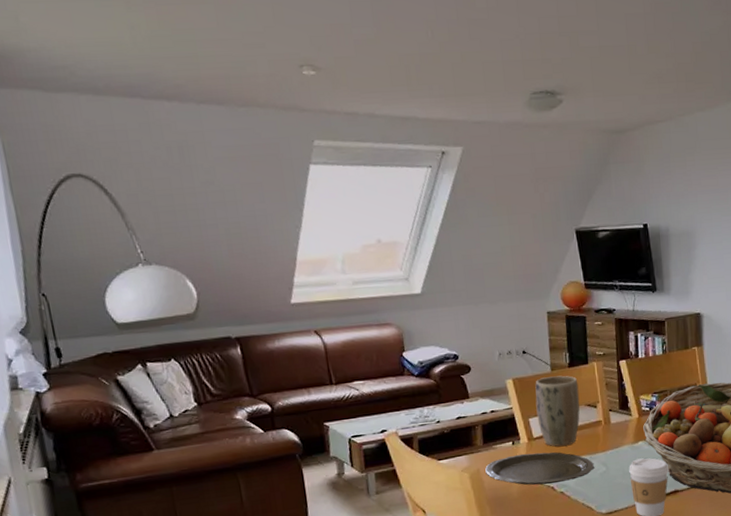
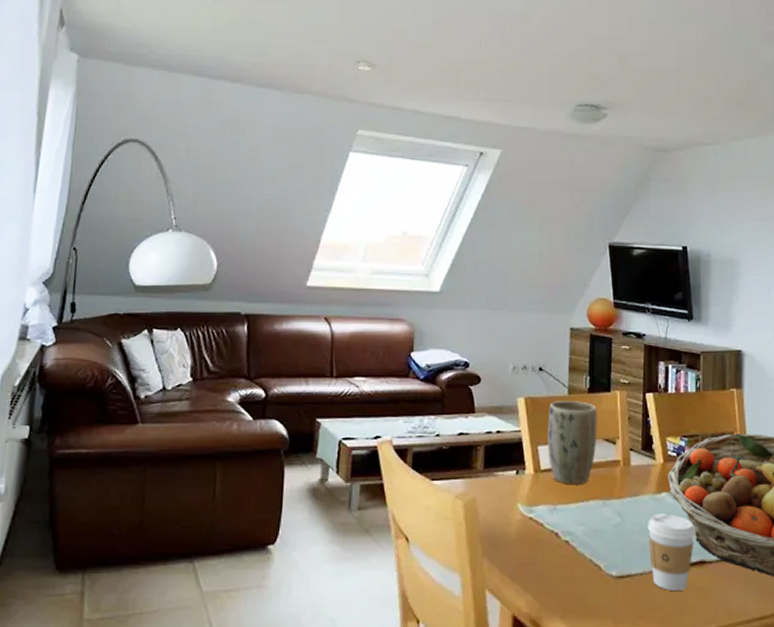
plate: present [485,452,595,485] -> none [482,487,608,529]

